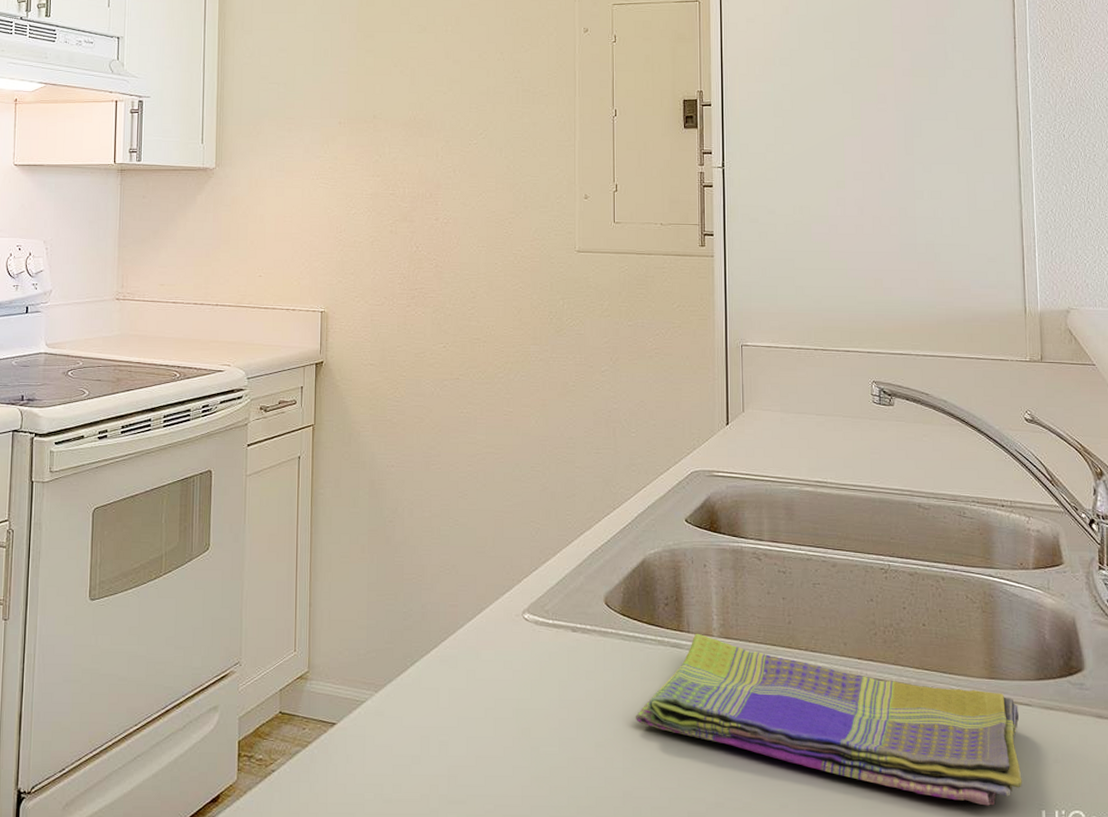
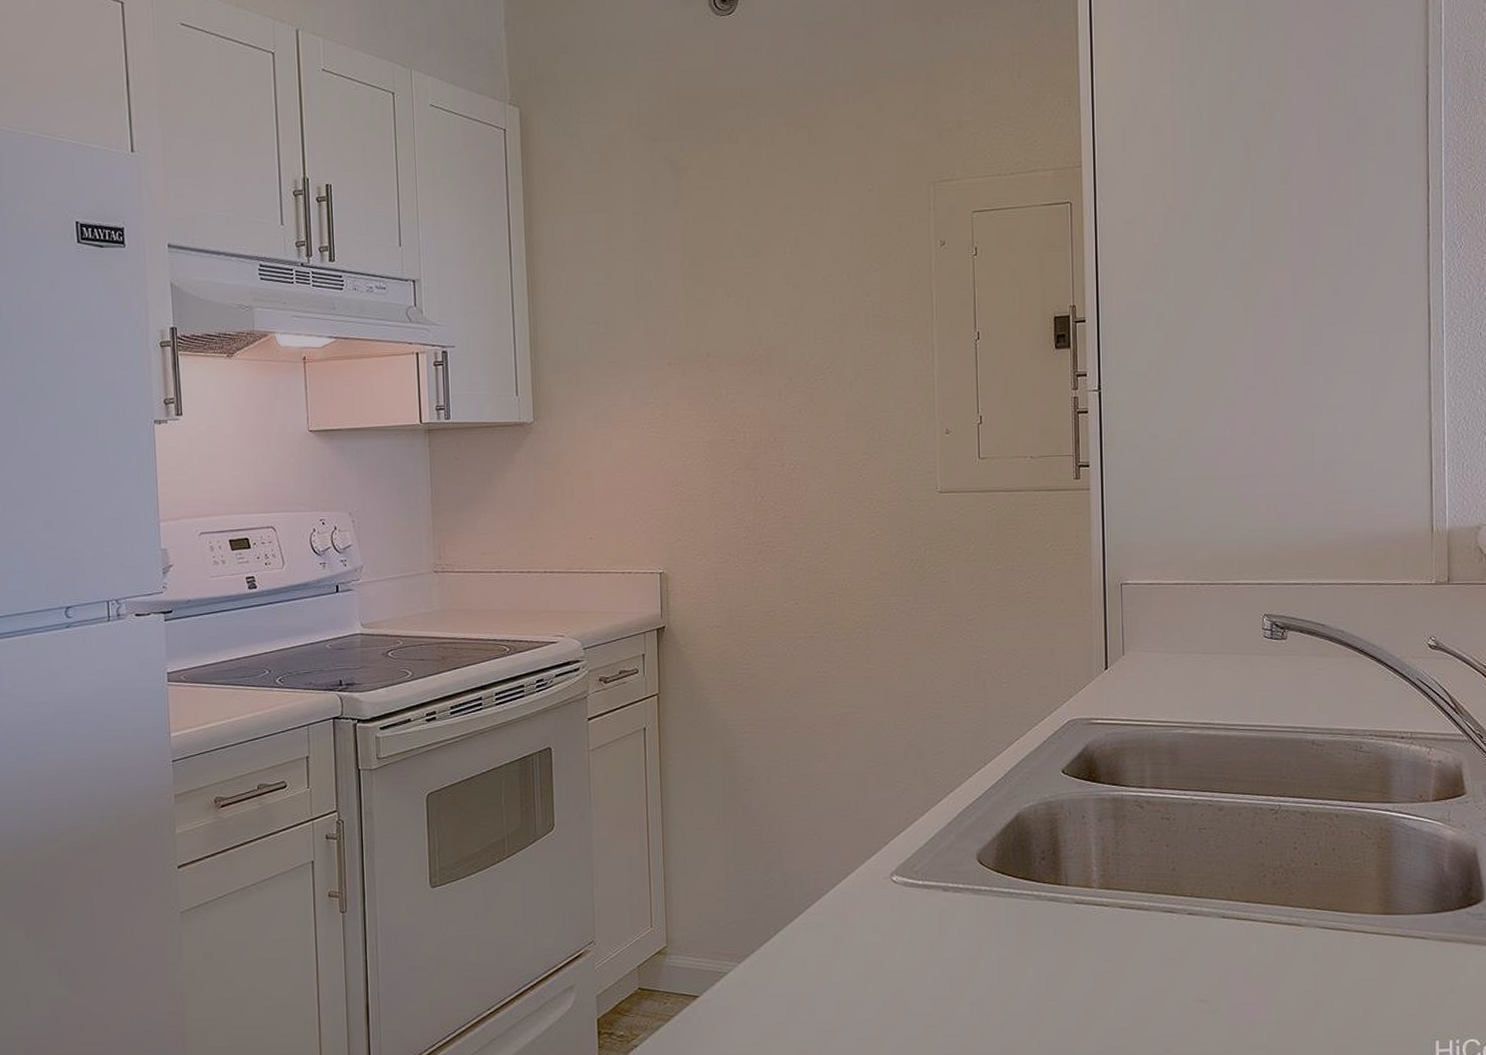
dish towel: present [635,633,1022,806] -> none [1011,885,1416,1040]

